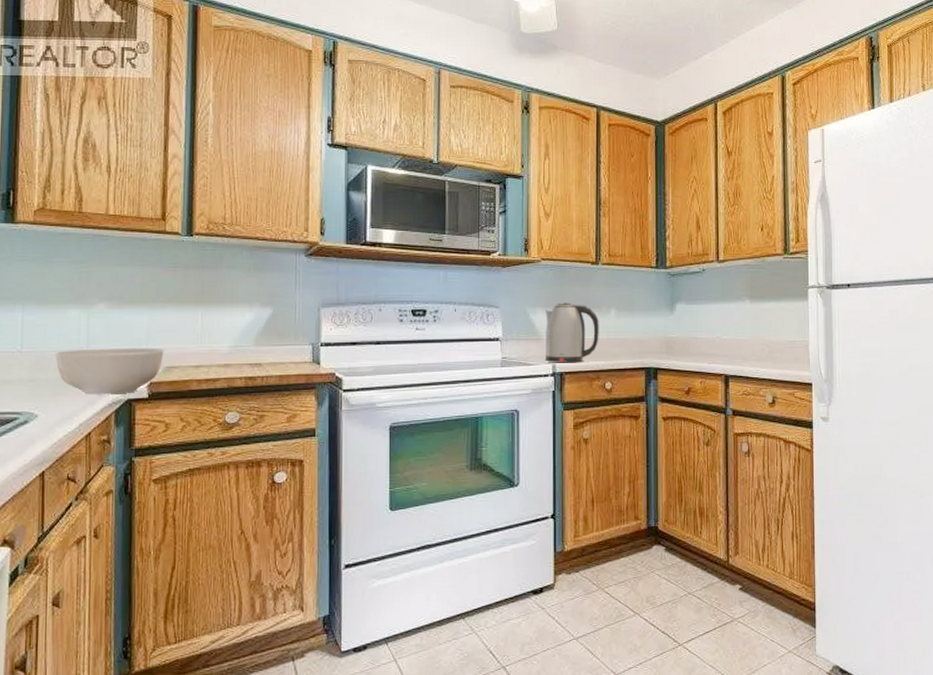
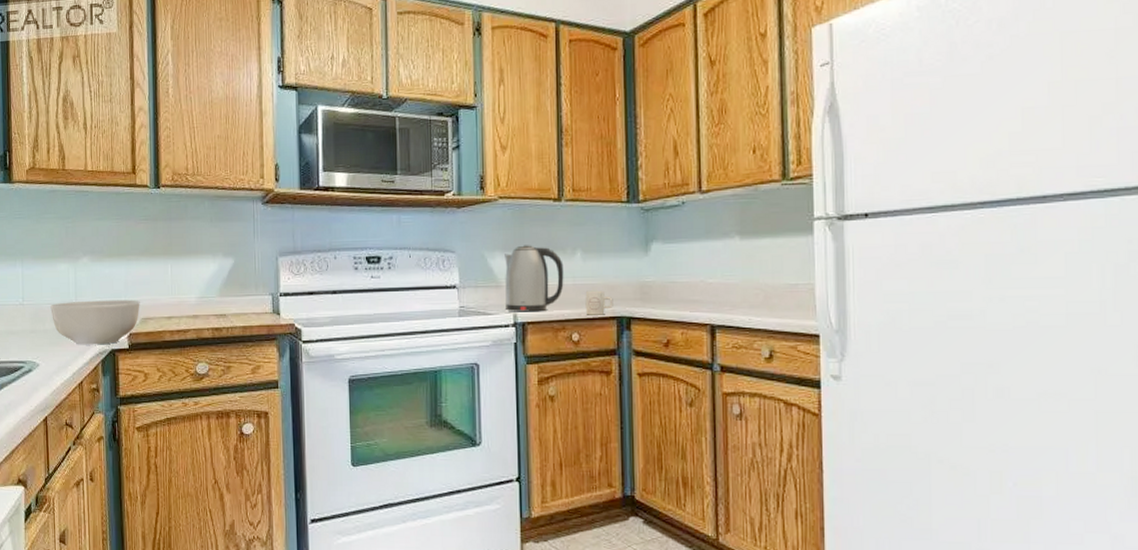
mug: none [618,344,642,366] -> present [585,290,613,315]

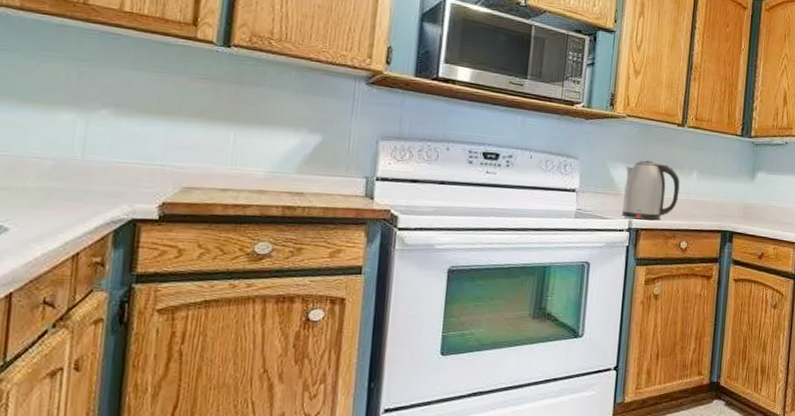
bowl: present [50,299,140,345] -> none [38,158,184,213]
mug: present [585,290,613,315] -> none [695,206,720,228]

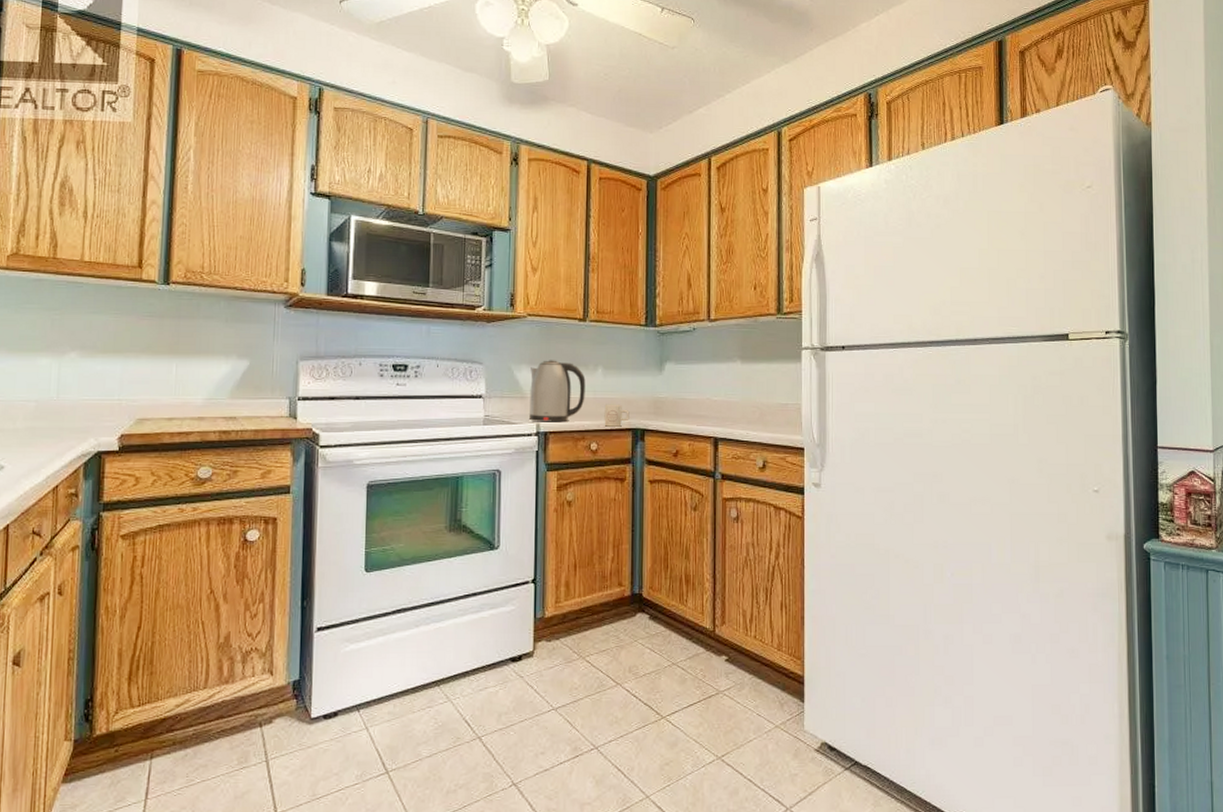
mug: none [695,206,720,228] -> present [604,404,630,427]

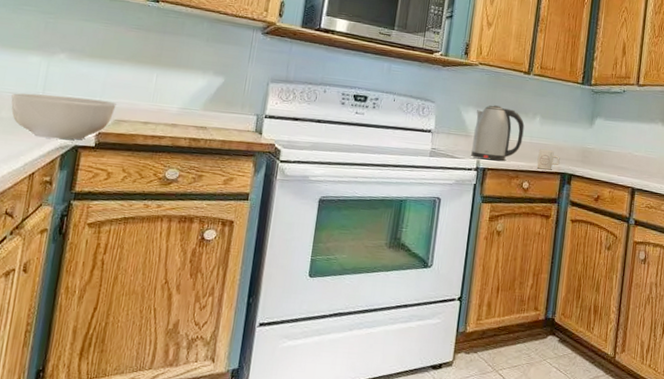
bowl: none [24,398,137,446] -> present [11,93,117,140]

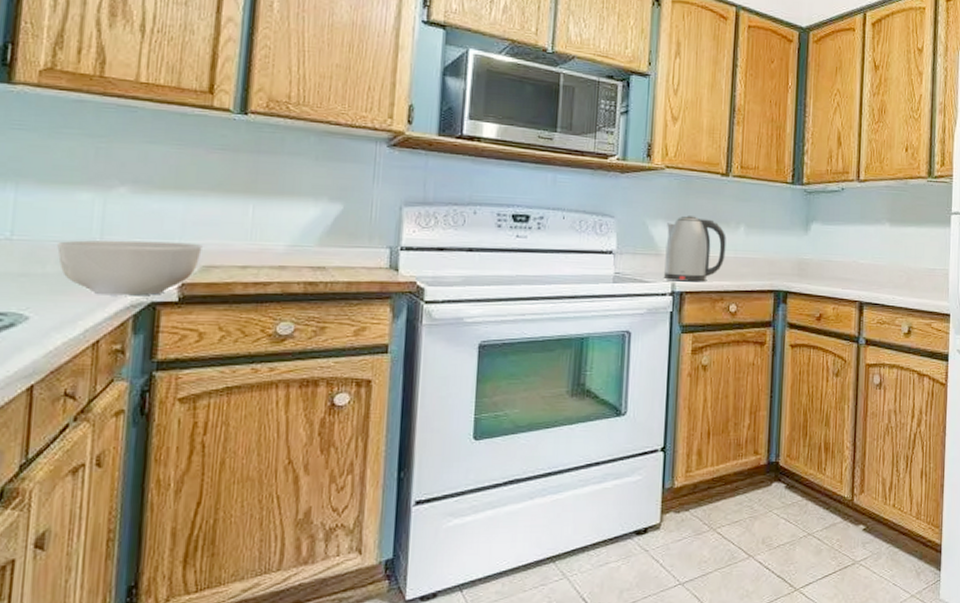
mug: present [537,149,560,170] -> none [744,264,772,288]

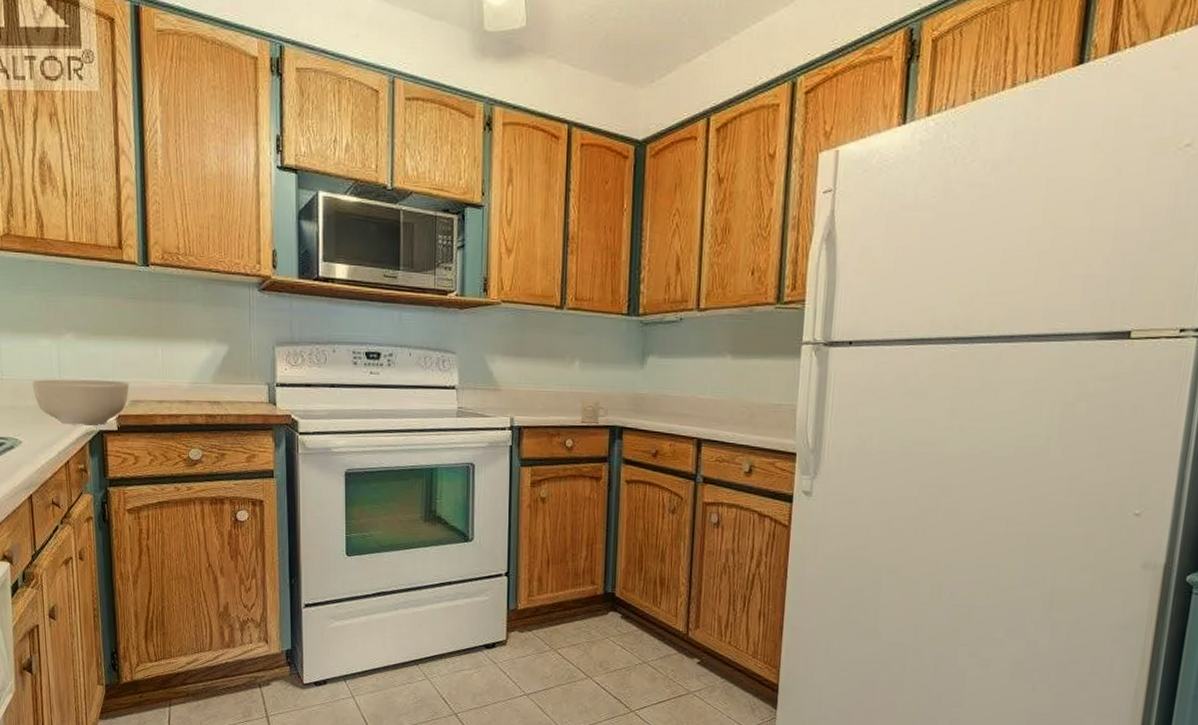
kettle: present [663,216,726,282] -> none [502,350,562,417]
mug: none [744,264,772,288] -> present [580,399,608,424]

